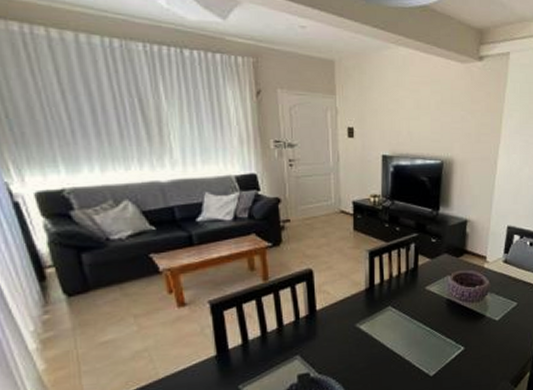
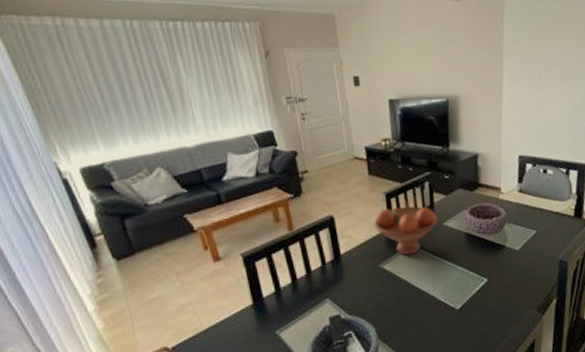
fruit bowl: none [354,266,420,317] -> present [374,206,438,255]

